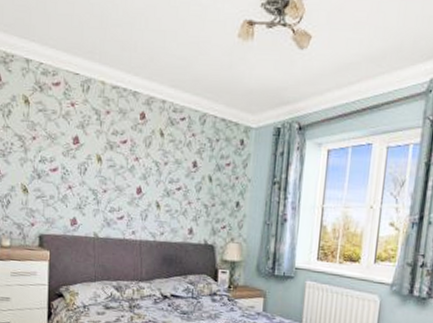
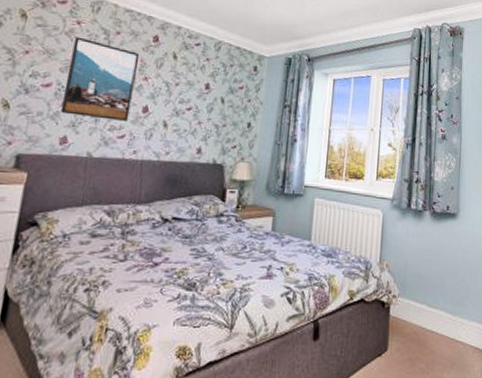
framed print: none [68,119,128,203] -> present [60,36,139,121]

